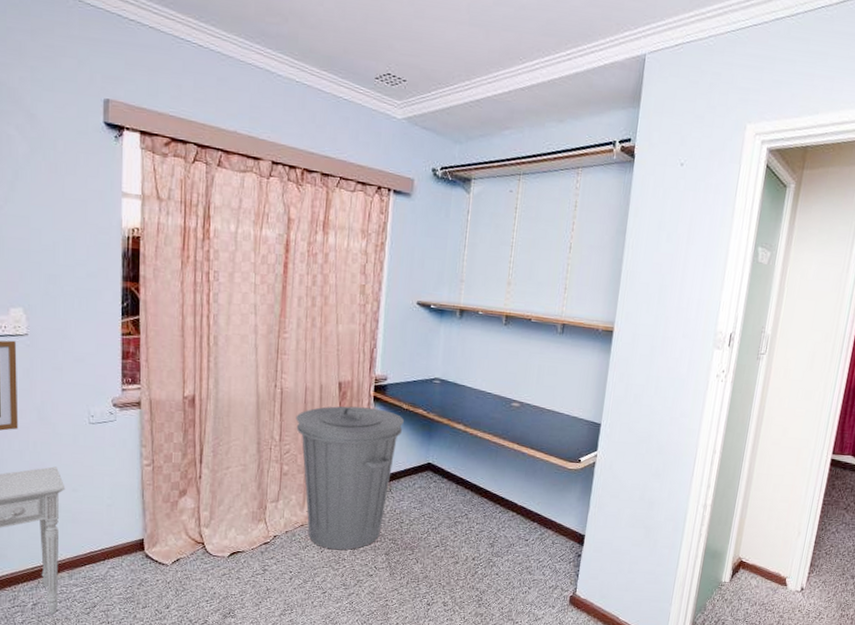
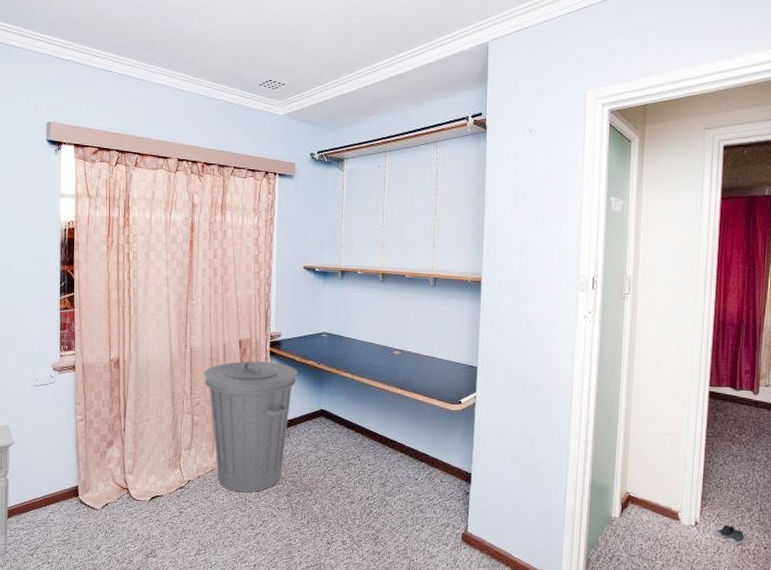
sneaker: none [817,590,846,610] -> present [714,524,745,545]

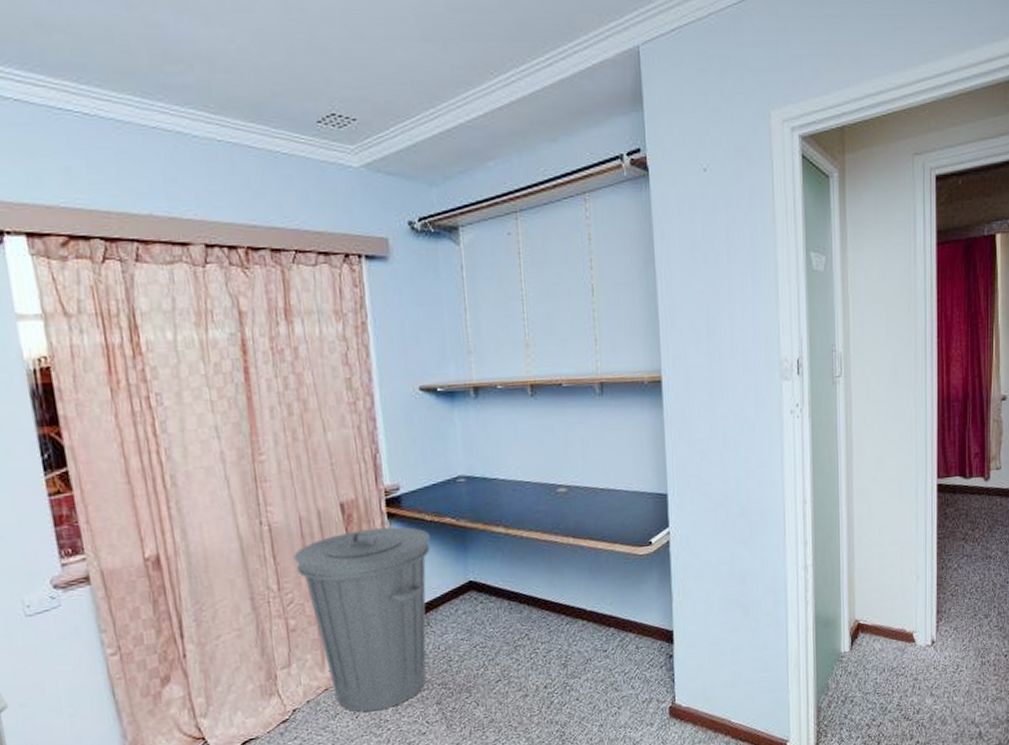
sneaker: present [714,524,745,545] -> none [952,637,984,658]

